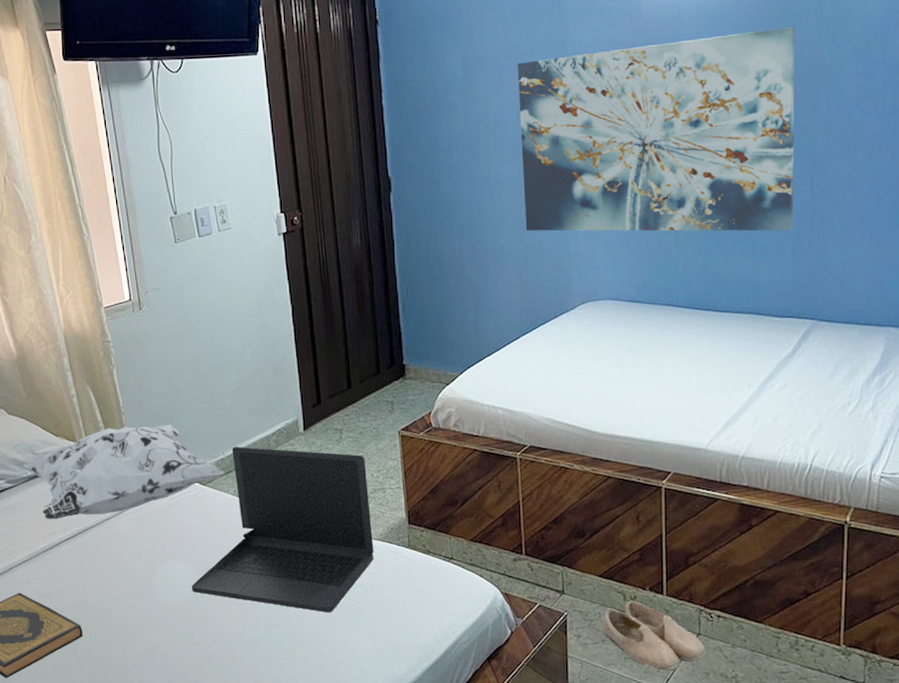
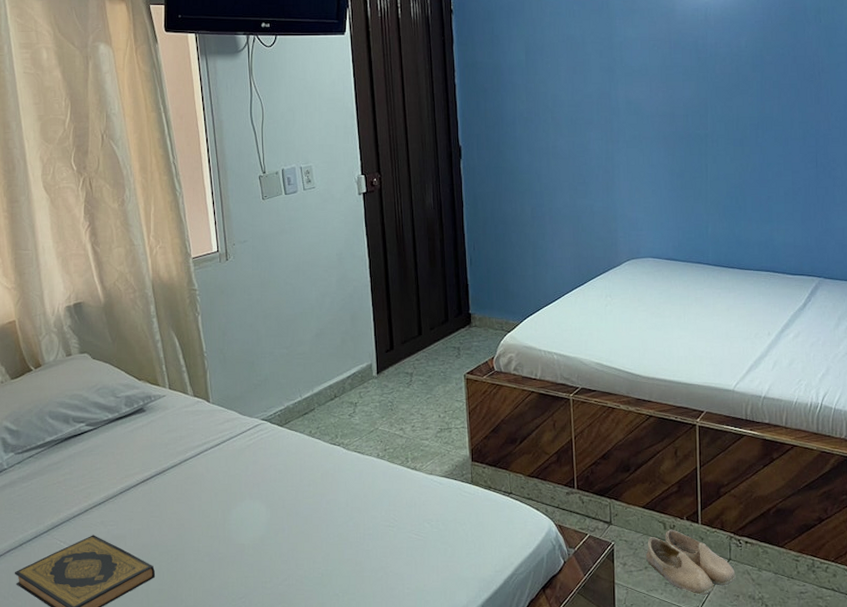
decorative pillow: present [22,424,225,520] -> none [104,368,301,462]
laptop: present [191,446,374,613] -> none [265,389,440,548]
wall art: present [517,27,795,232] -> none [572,32,802,202]

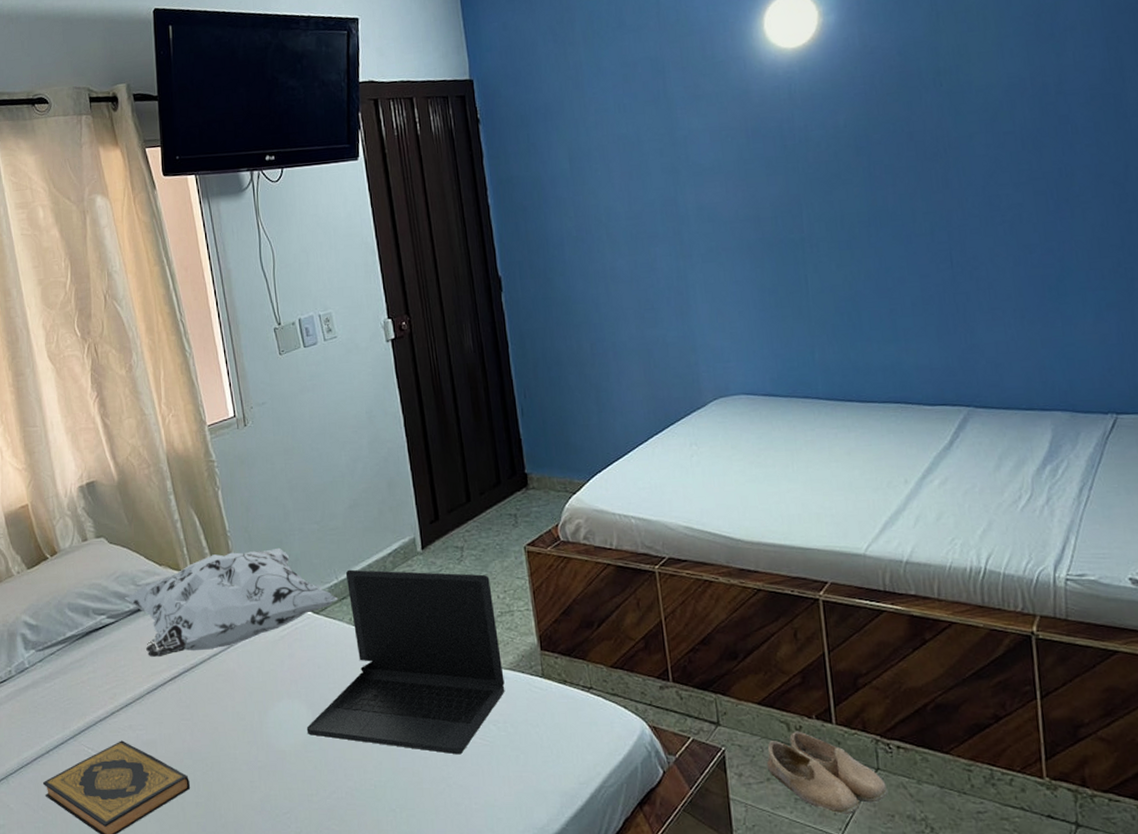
decorative pillow: none [104,368,301,462] -> present [124,547,339,658]
laptop: none [265,389,440,548] -> present [306,569,505,755]

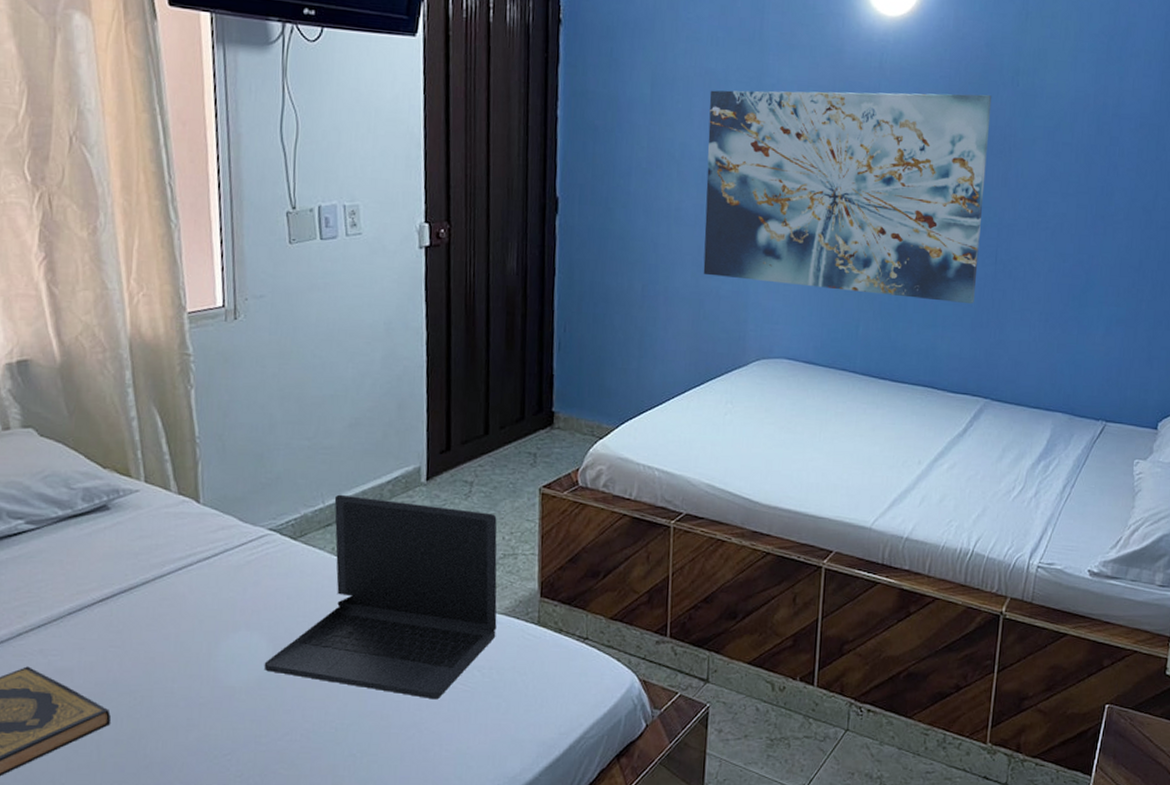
decorative pillow: present [124,547,339,658] -> none [52,462,323,574]
wall art: none [625,101,936,326] -> present [703,90,992,305]
shoe: present [766,731,889,816] -> none [746,691,853,772]

